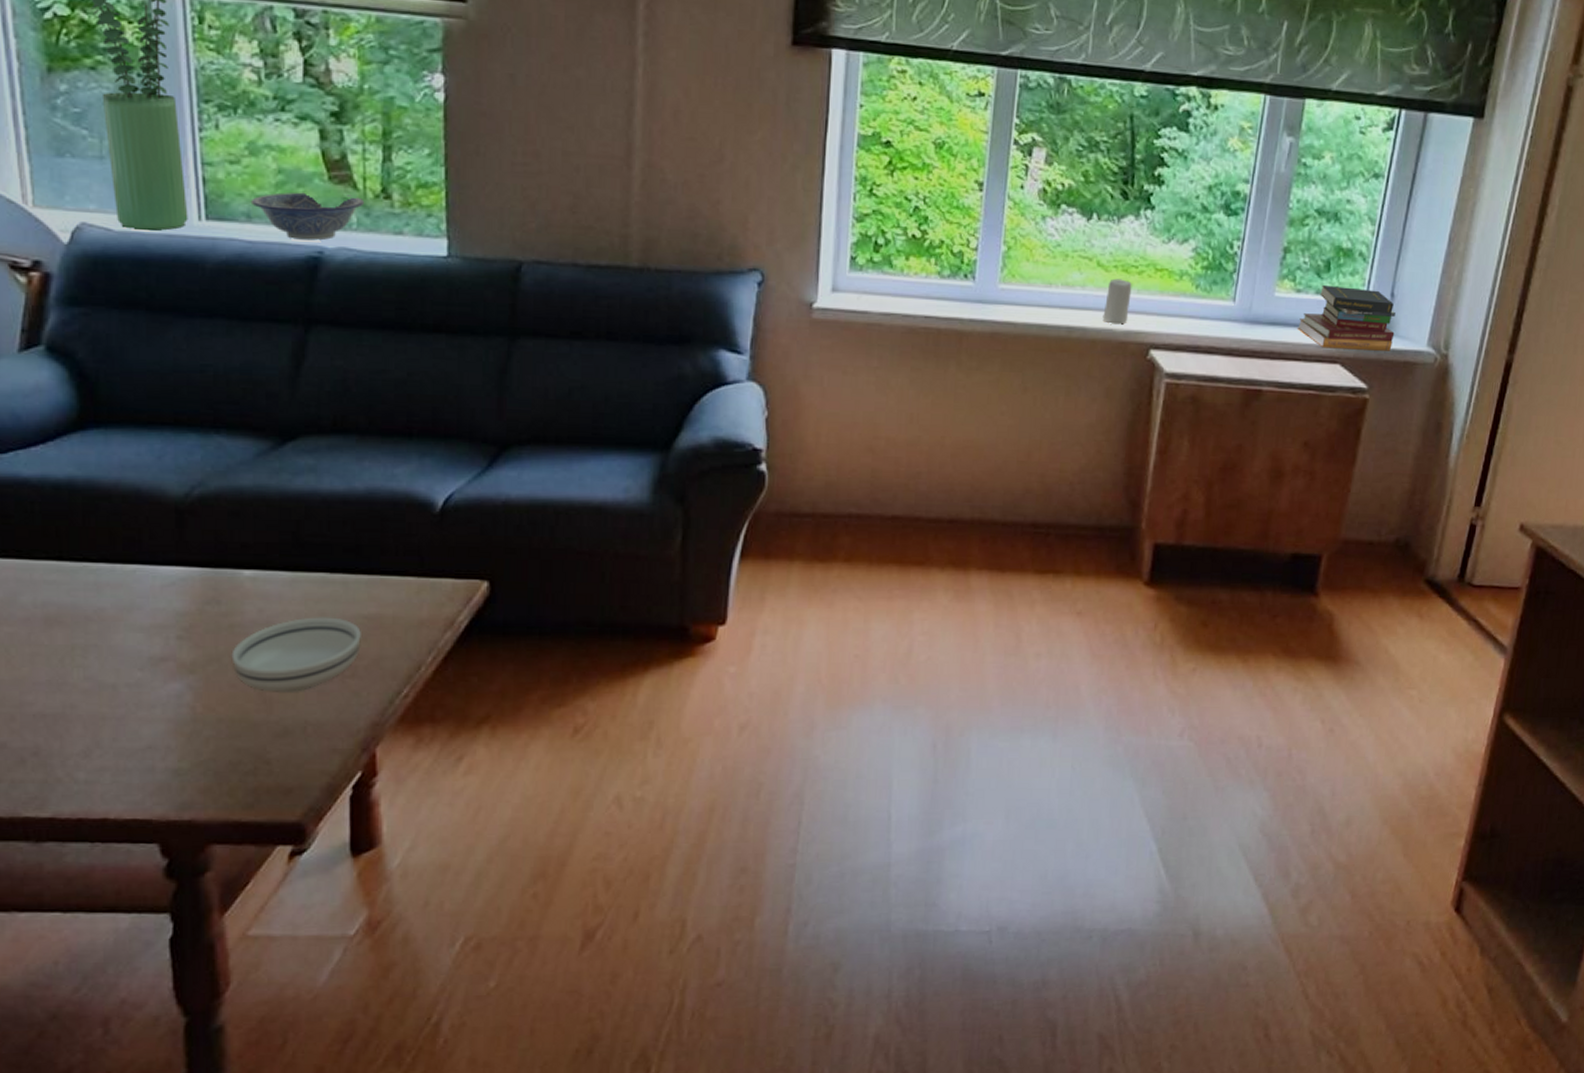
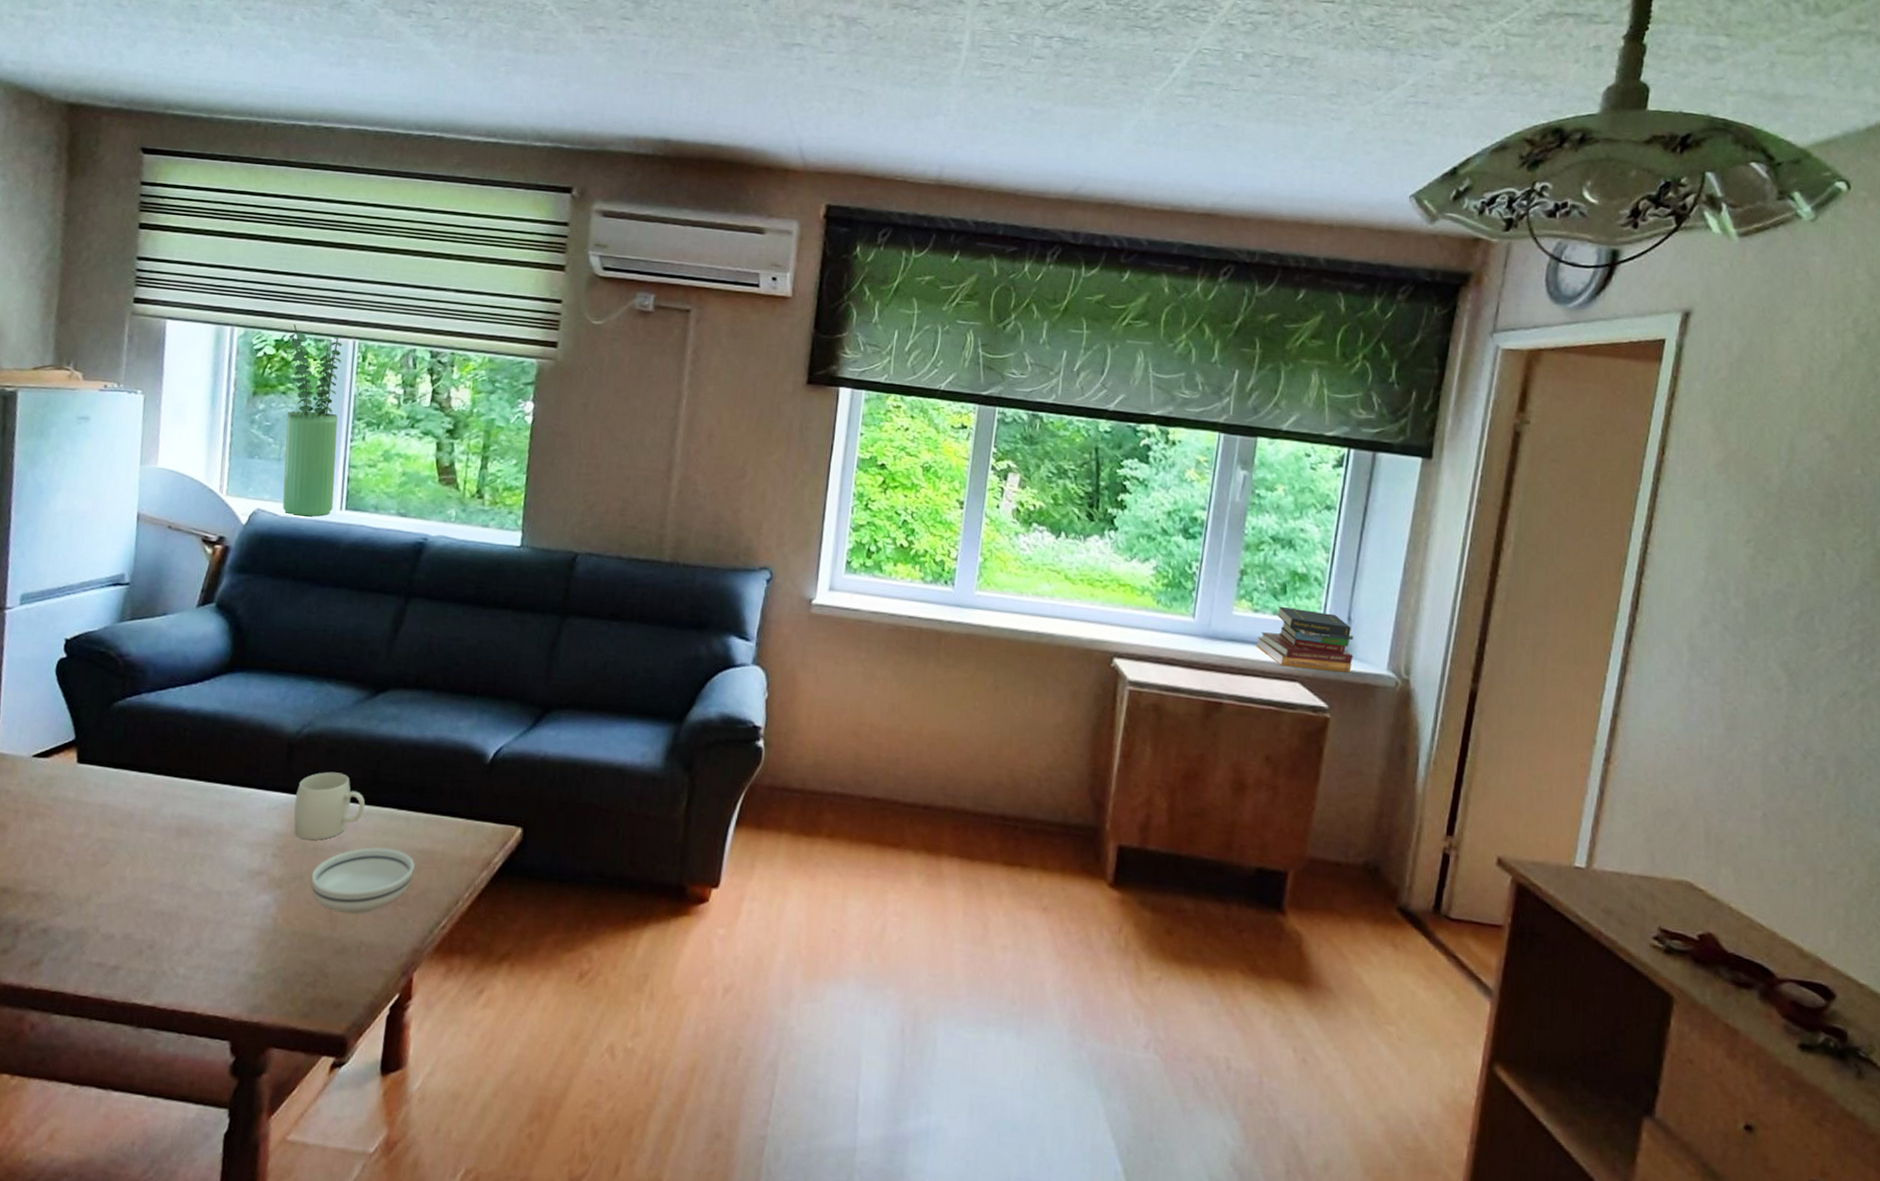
mug: none [195,537,289,617] -> present [293,771,366,840]
decorative bowl: present [250,192,365,242] -> none [379,490,463,530]
candle: present [1102,278,1132,325] -> none [1069,591,1097,634]

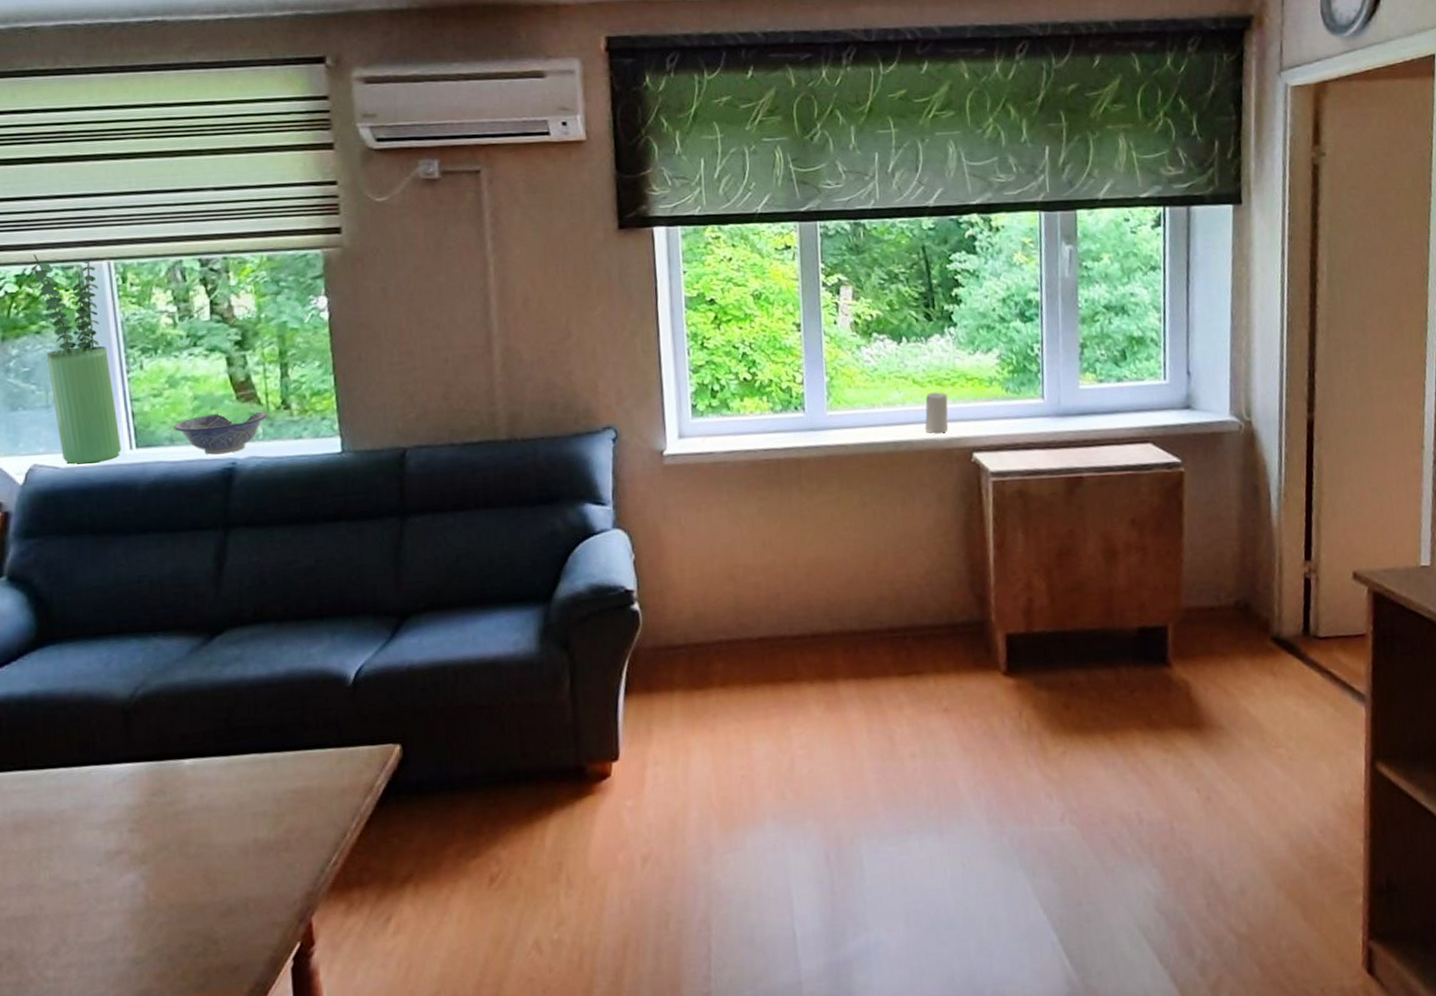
mug: present [293,771,366,840] -> none [142,728,224,807]
bowl: present [311,847,415,913] -> none [177,795,292,874]
decorative bowl: none [379,490,463,530] -> present [172,410,268,456]
candle: none [1069,591,1097,634] -> present [925,392,949,434]
books: present [1256,606,1353,673] -> none [1106,370,1198,430]

